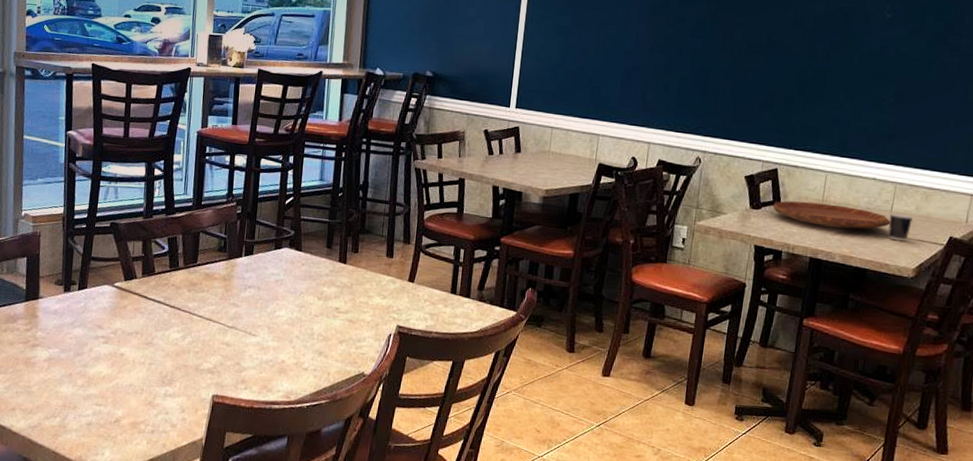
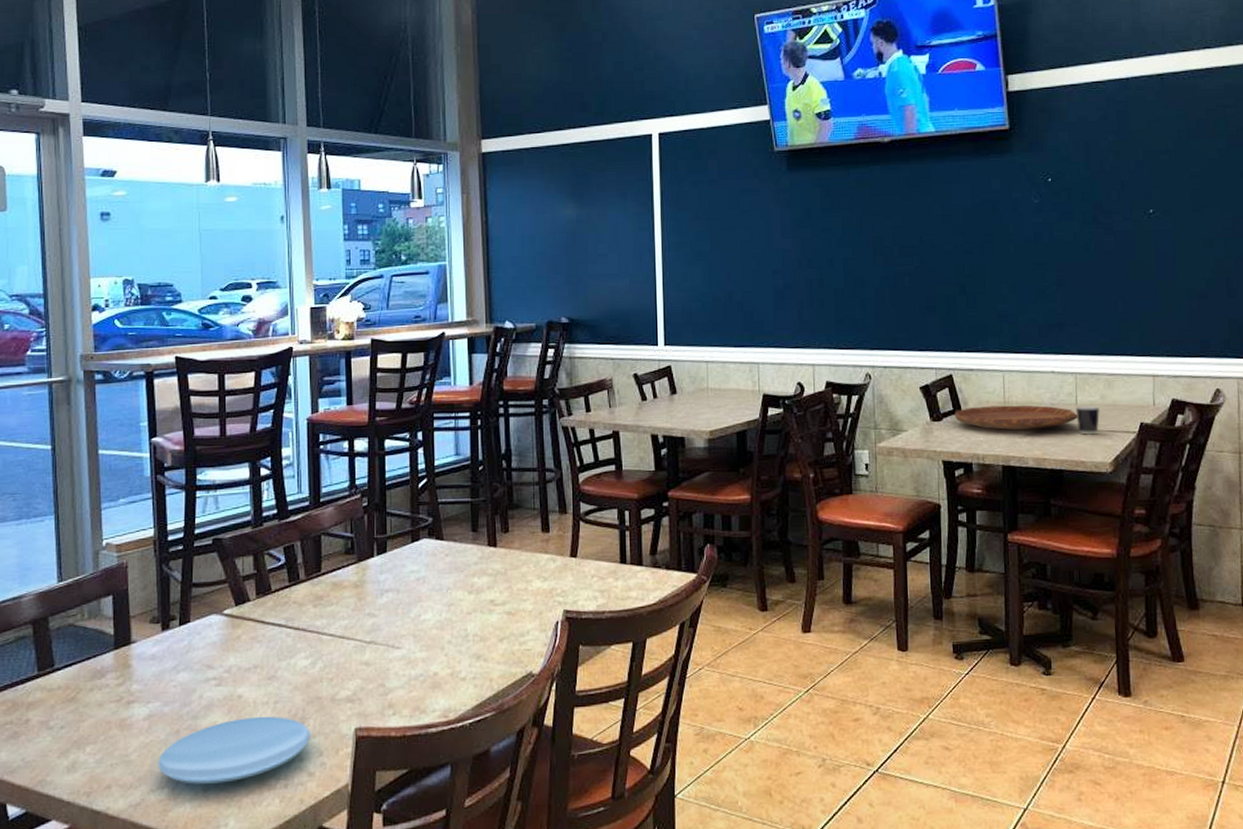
plate: none [53,372,176,421] -> present [158,716,310,784]

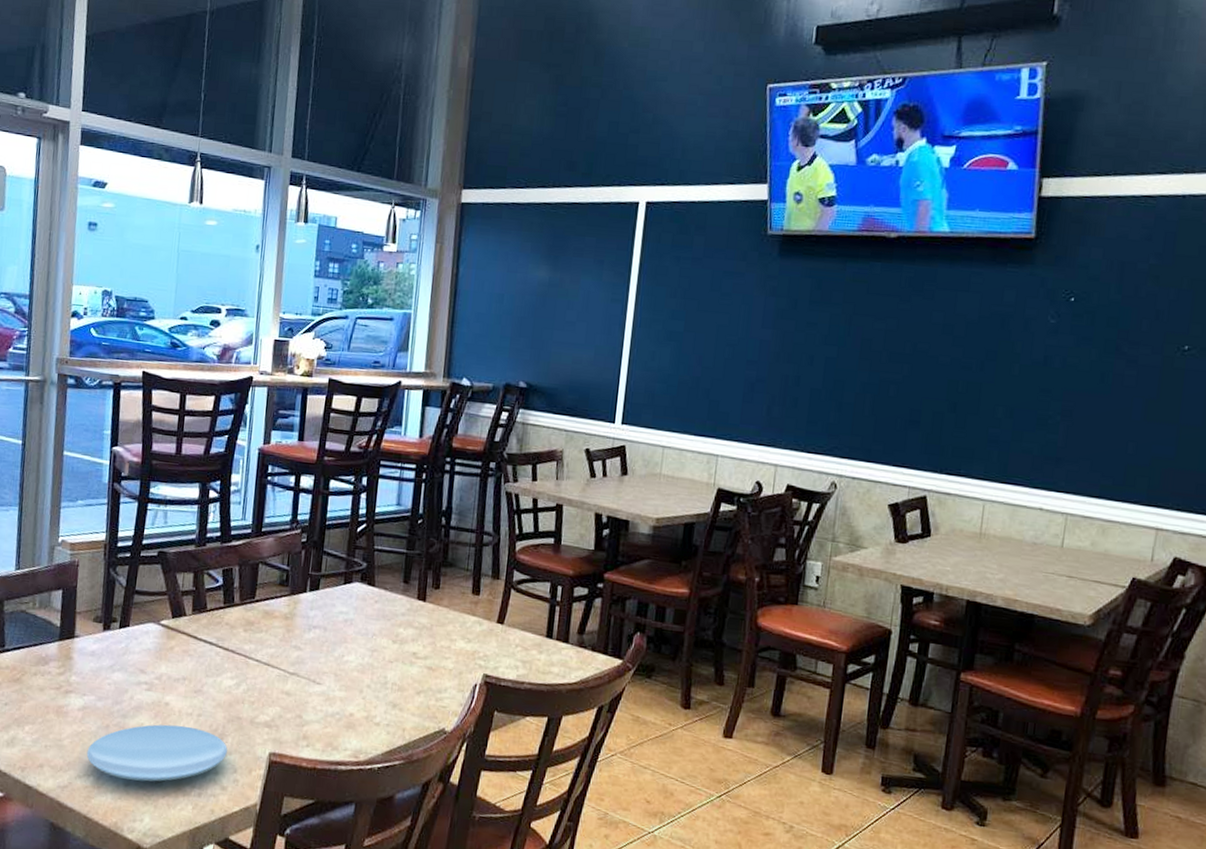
tray: present [954,405,1078,430] -> none [921,533,1062,568]
mug: present [1075,405,1101,435] -> none [1058,549,1089,583]

